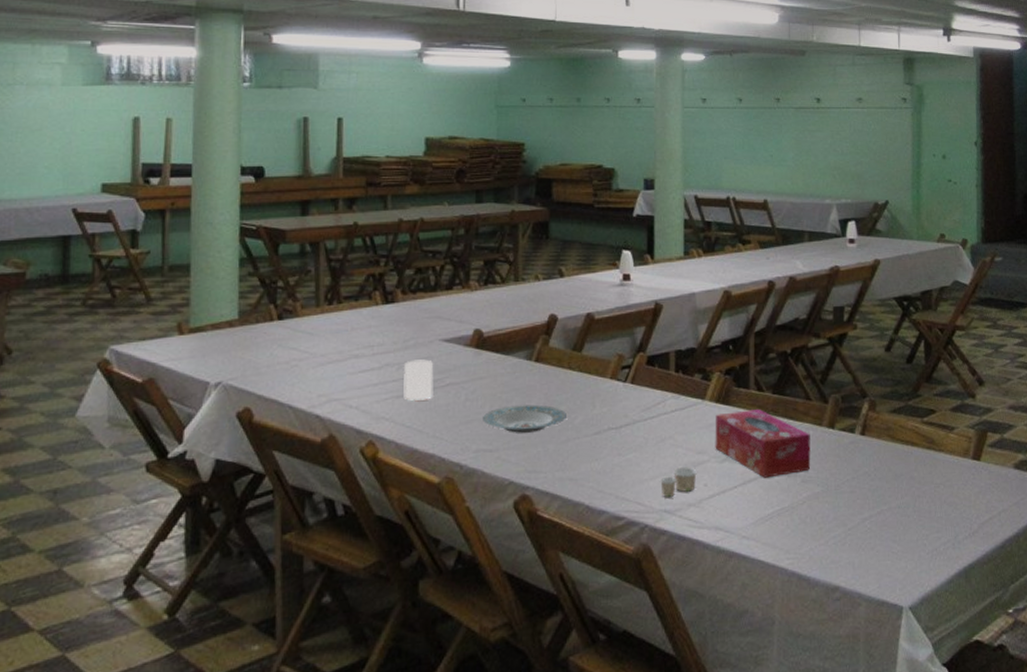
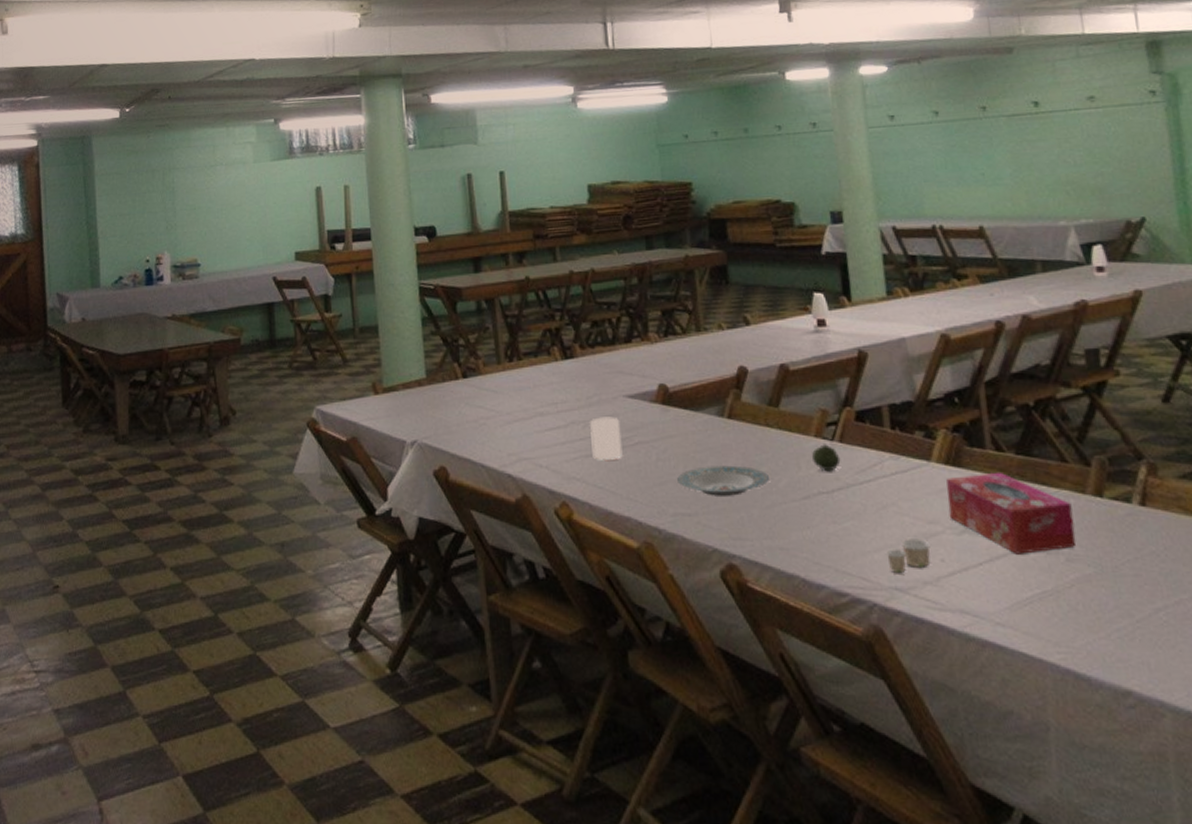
fruit: none [605,385,630,410] -> present [811,444,841,472]

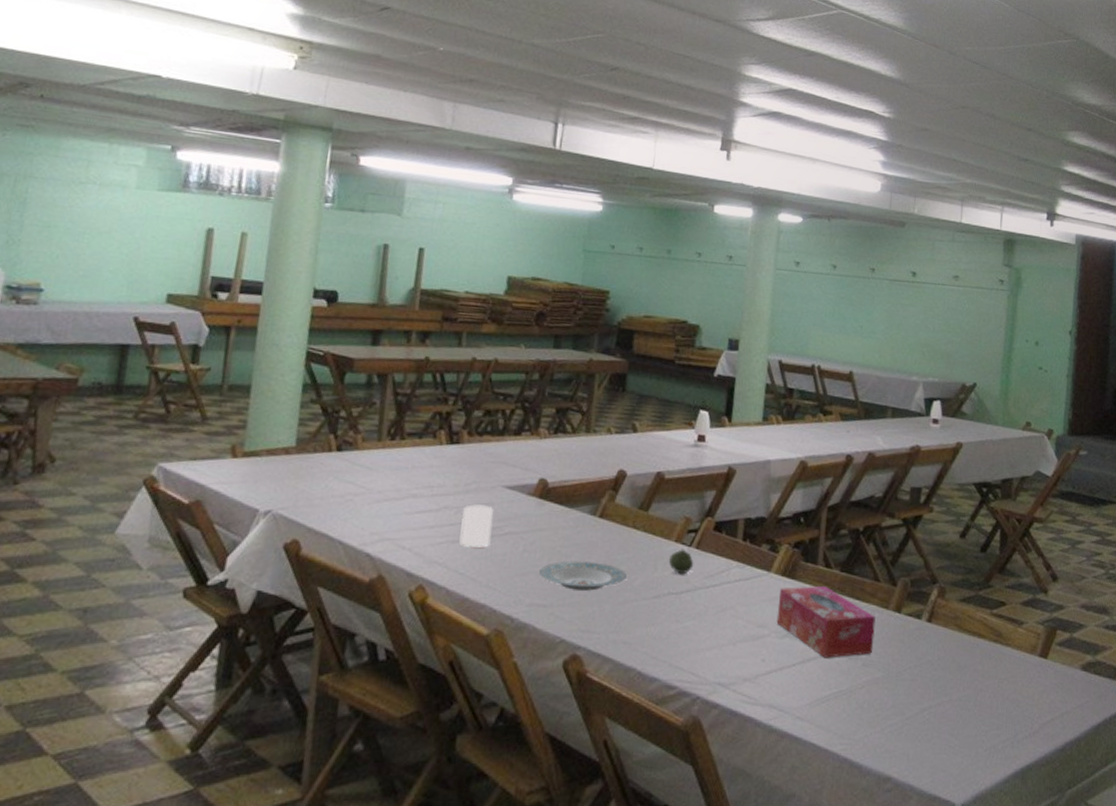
paper cup: present [886,537,930,573] -> none [717,638,756,670]

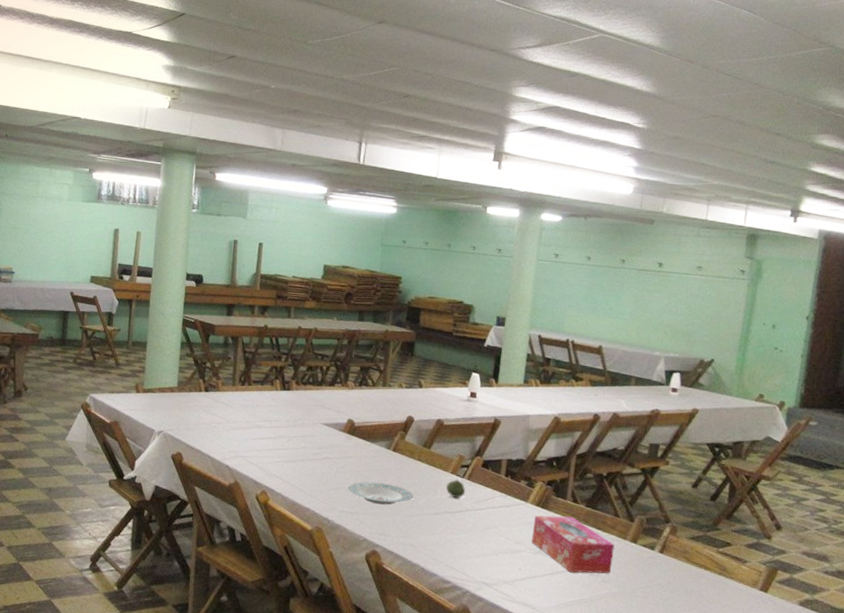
cup: present [459,504,494,548] -> none [290,435,315,467]

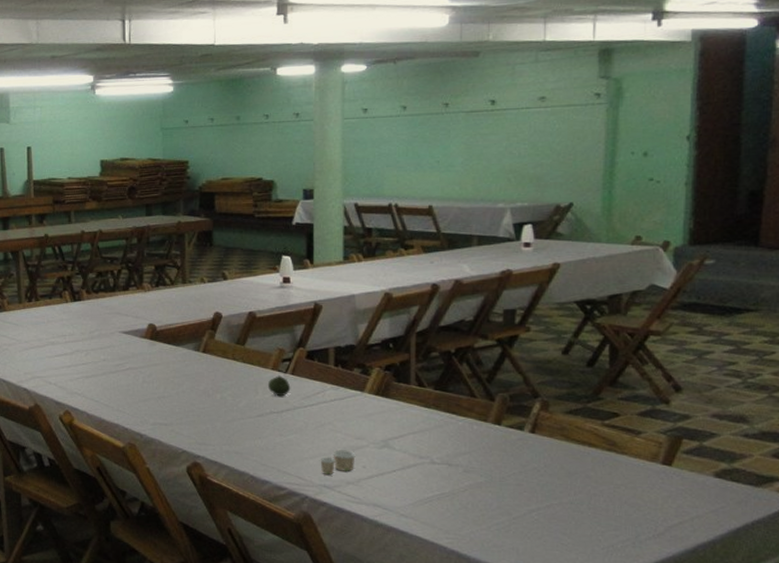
plate: present [348,481,413,505] -> none [158,388,232,412]
paper cup: none [482,551,514,573] -> present [320,449,356,474]
tissue box: present [531,515,615,574] -> none [374,402,474,465]

